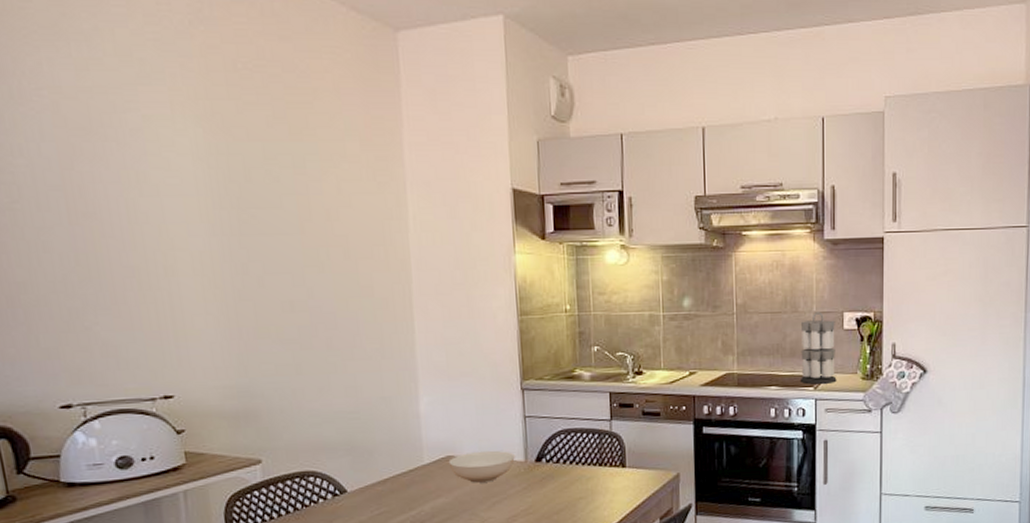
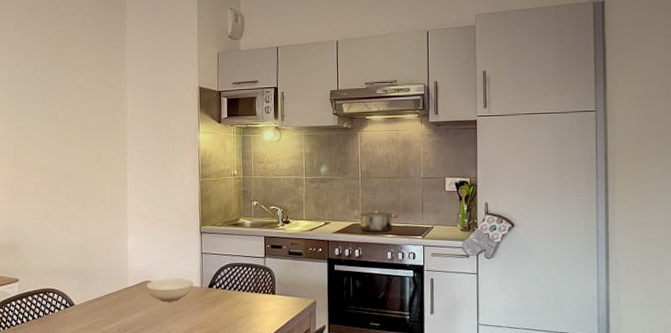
cooking pot: none [727,351,784,385] -> present [354,207,398,233]
spice rack: present [800,312,837,384] -> none [411,177,441,234]

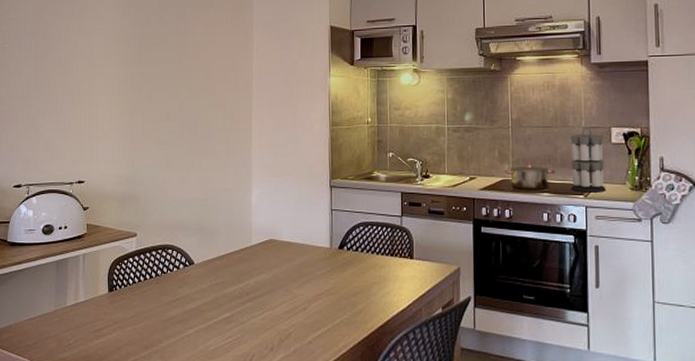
bowl: present [146,278,194,302] -> none [270,237,322,264]
spice rack: none [411,177,441,234] -> present [570,127,606,193]

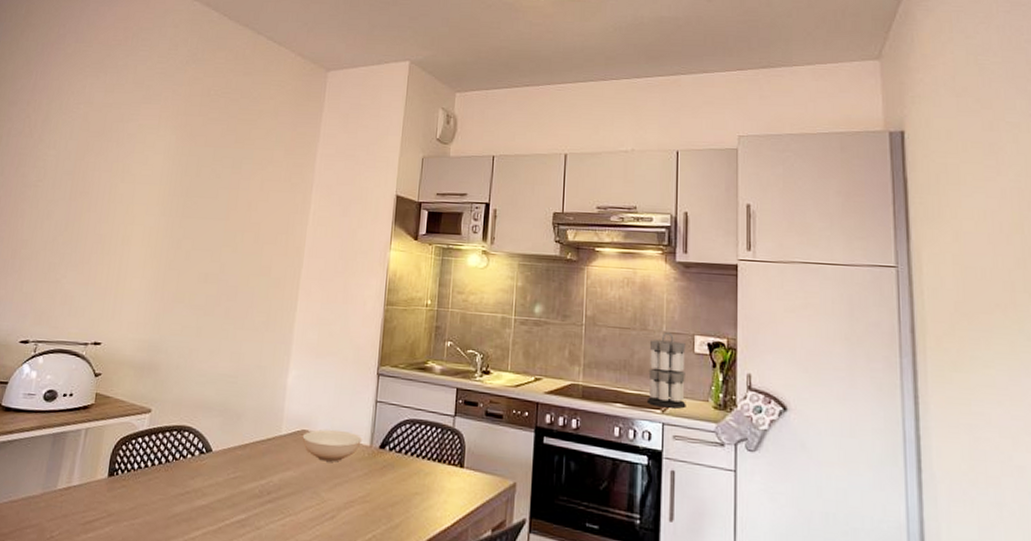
bowl: none [270,237,322,264] -> present [302,429,362,462]
cooking pot: present [503,161,555,191] -> none [573,365,631,400]

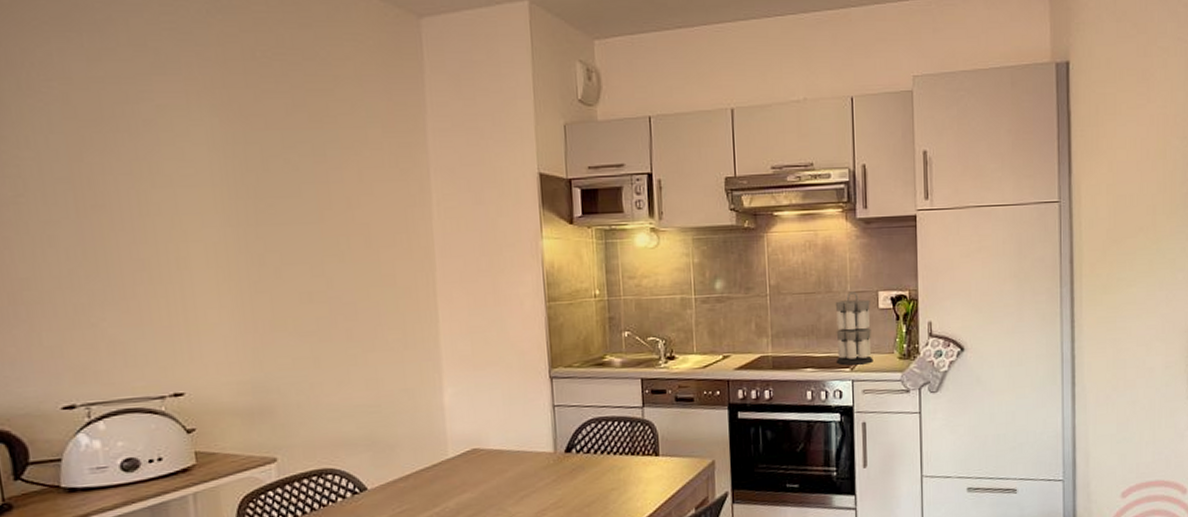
bowl: present [302,429,362,462] -> none [474,442,544,477]

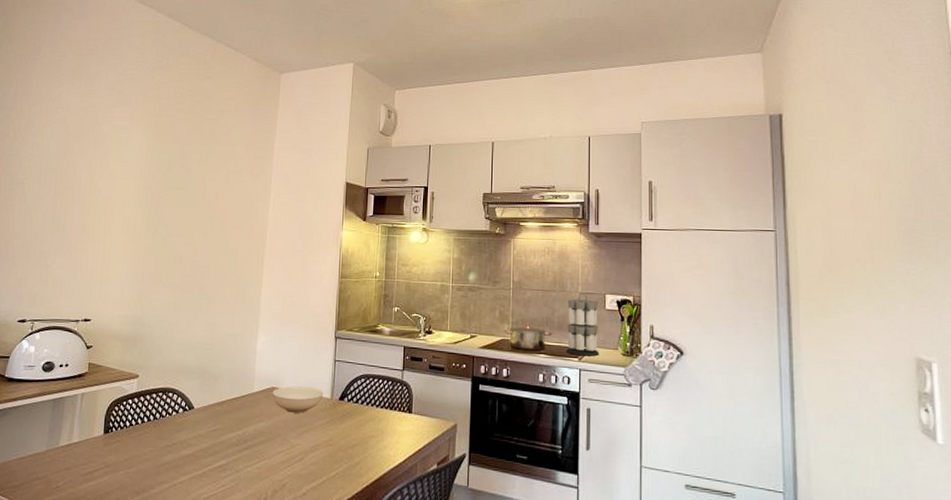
bowl: none [474,442,544,477] -> present [272,386,324,413]
cooking pot: none [761,333,819,367] -> present [503,322,552,351]

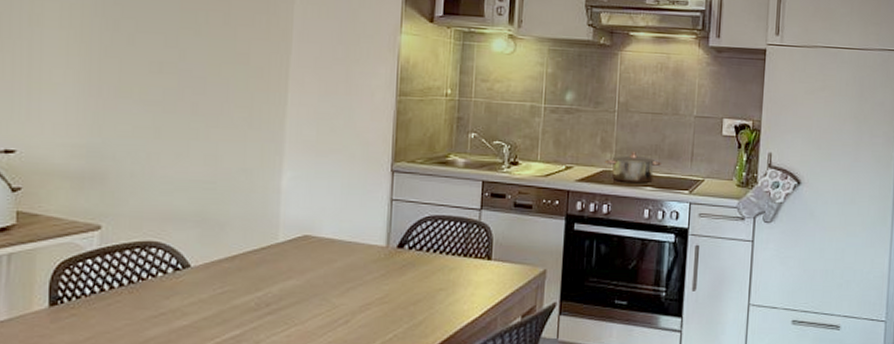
bowl: present [272,386,324,413] -> none [305,232,376,266]
spice rack: present [567,292,599,357] -> none [677,116,714,188]

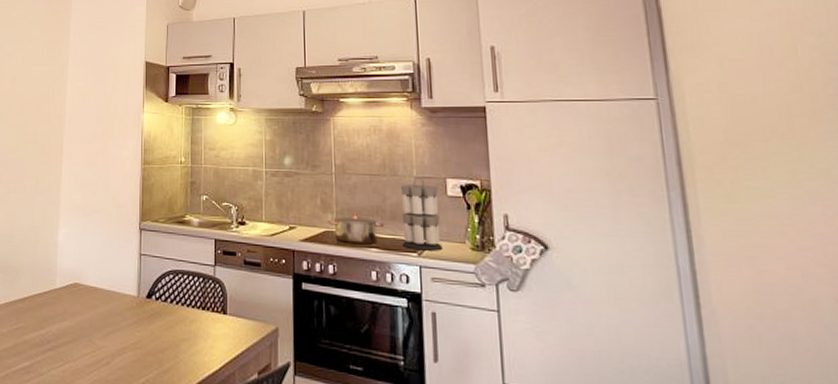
spice rack: none [677,116,714,188] -> present [400,177,443,251]

